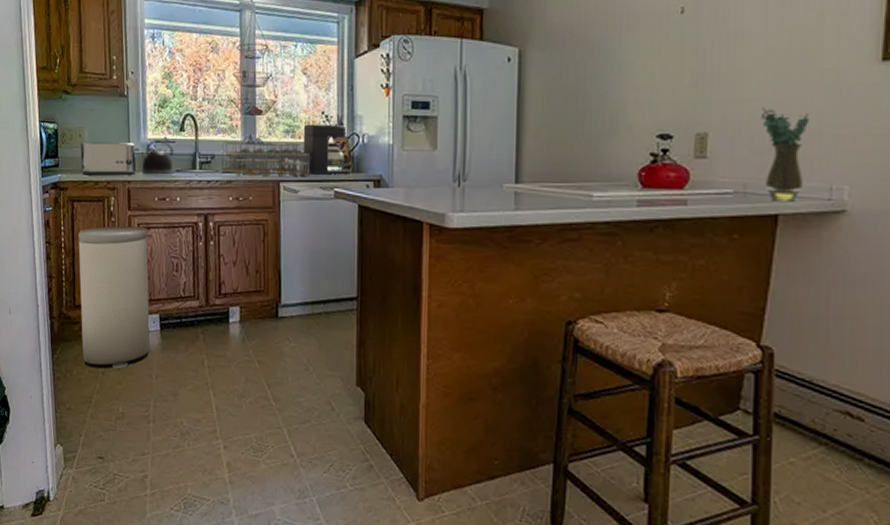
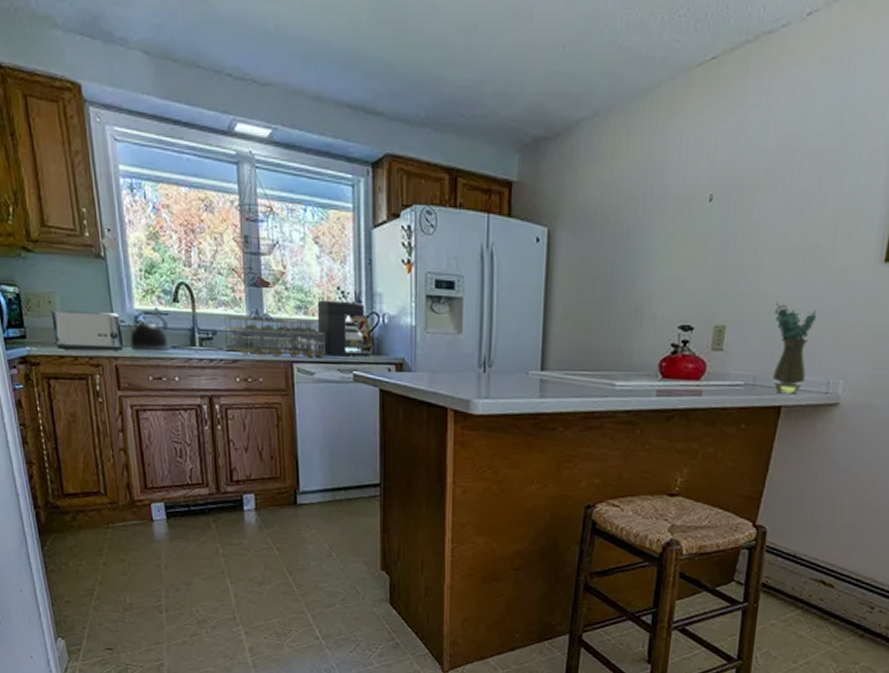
pedal bin: present [78,225,150,370] -> none [59,407,157,561]

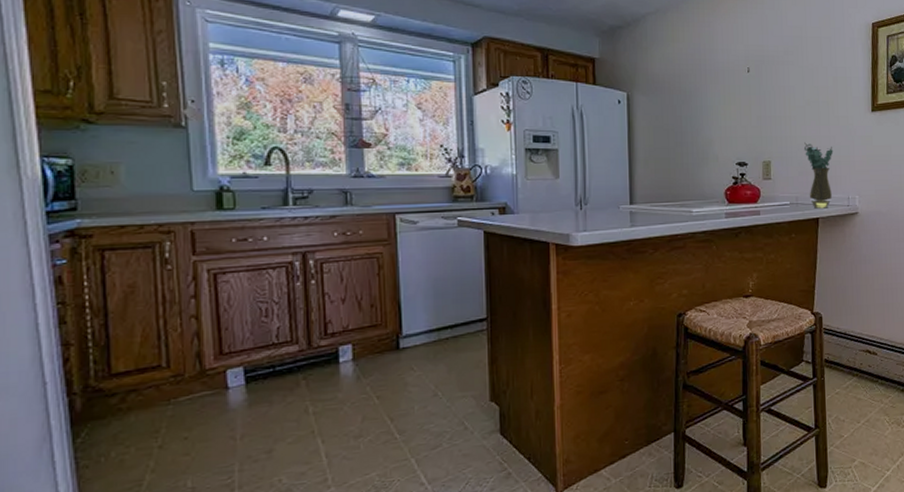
toaster: present [51,309,126,352] -> none [114,178,207,220]
kettle: present [127,310,170,352] -> none [209,174,259,215]
dish rack: present [224,316,327,357] -> none [321,175,430,211]
coffee maker: present [317,300,372,358] -> none [420,156,475,207]

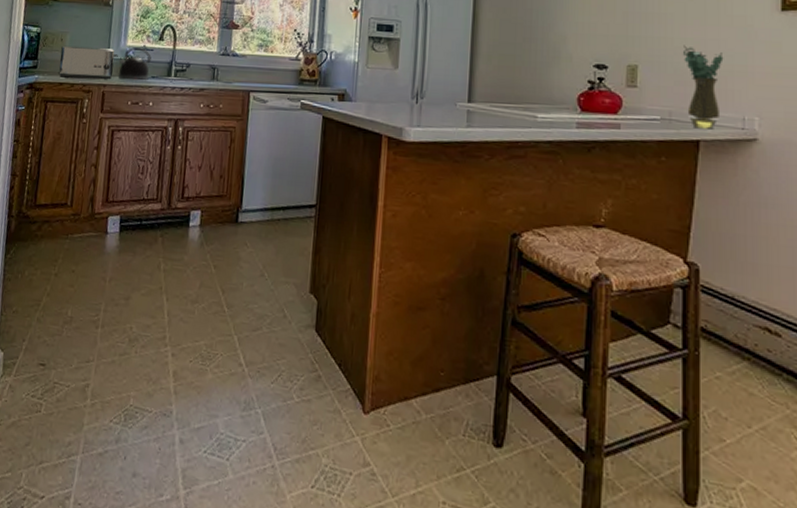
toaster: none [114,178,207,220] -> present [57,45,118,80]
kettle: none [209,174,259,215] -> present [118,46,152,81]

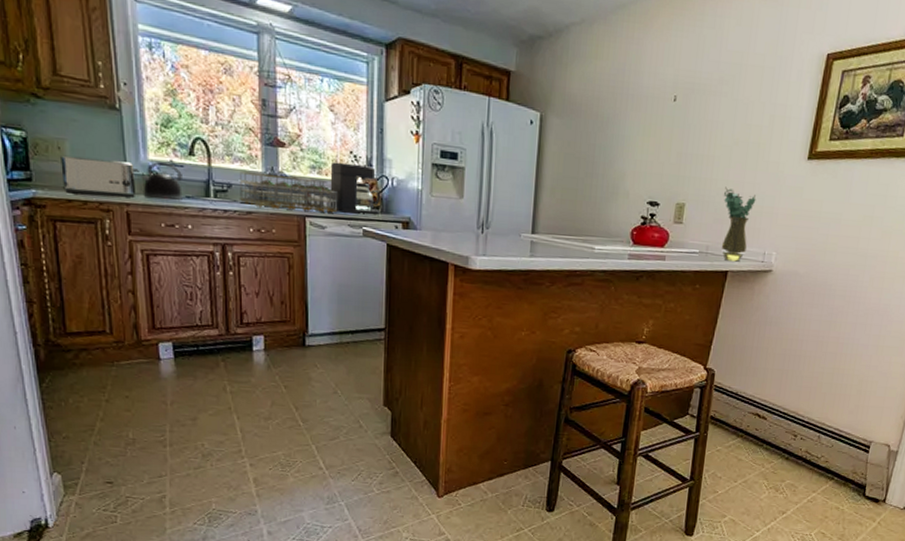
dish rack: none [194,52,280,87] -> present [239,171,338,213]
coffee maker: none [273,39,320,88] -> present [330,162,381,216]

